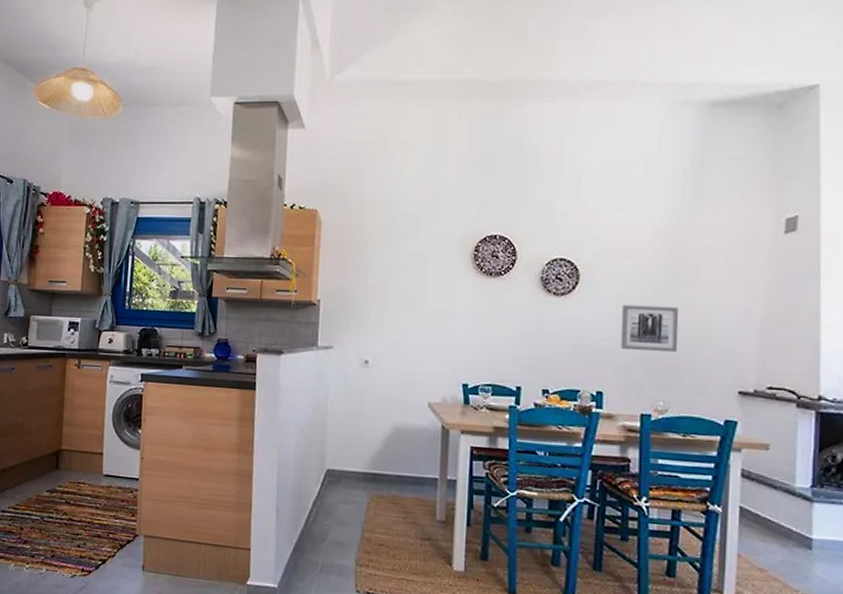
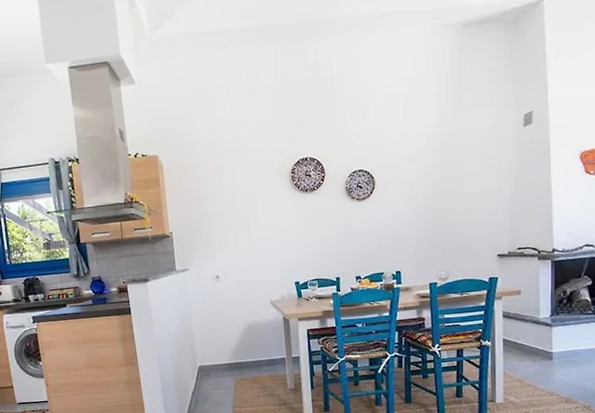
wall art: present [620,304,679,352] -> none [409,196,453,236]

